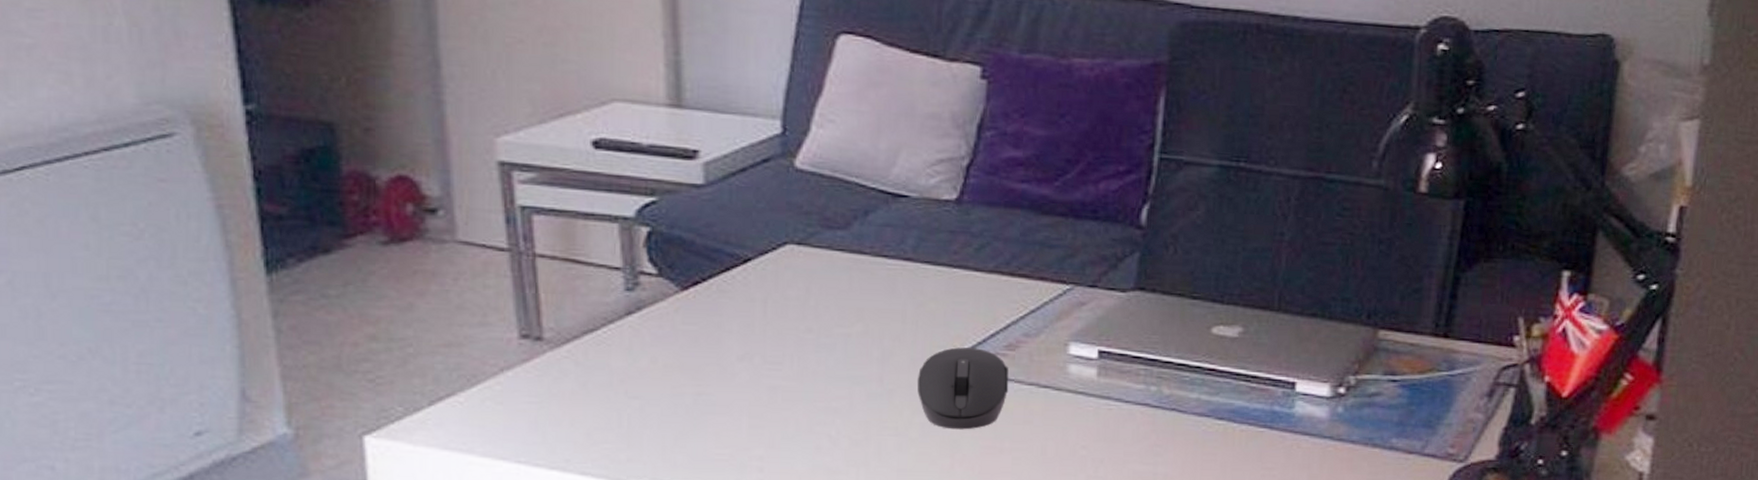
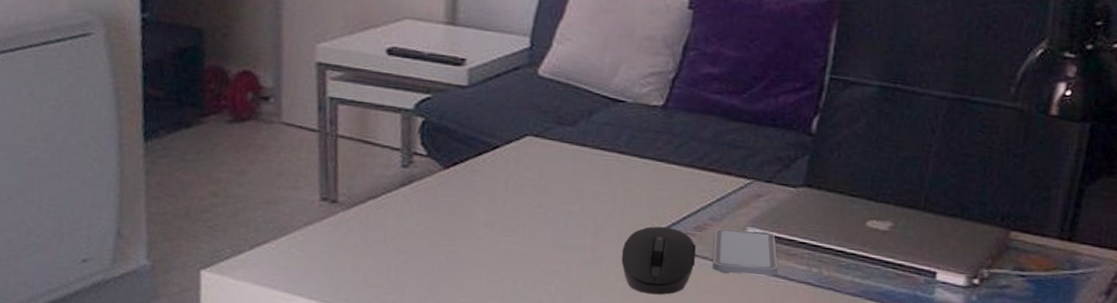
smartphone: none [1029,345,1110,399] -> present [712,228,779,276]

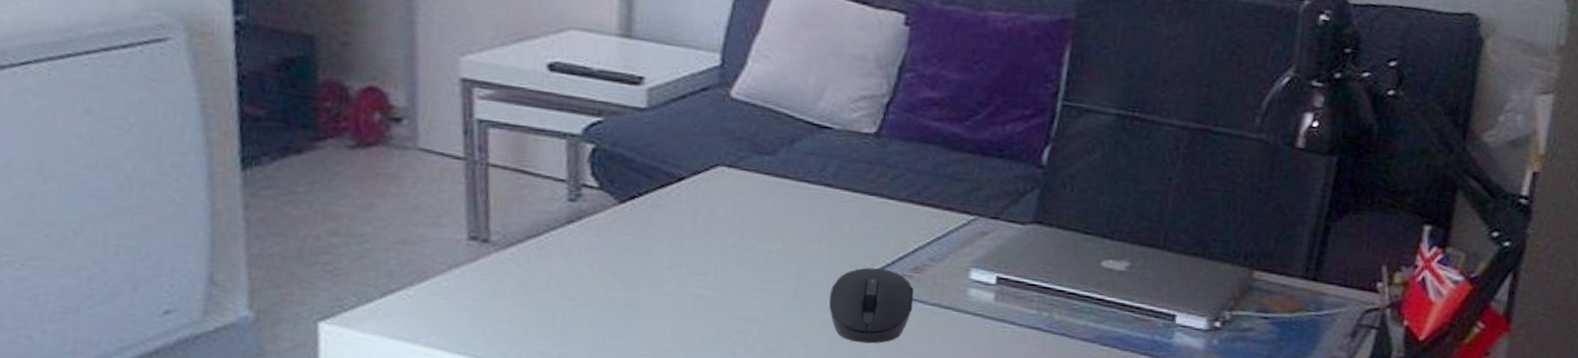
smartphone: present [712,228,779,276] -> none [931,270,1006,321]

